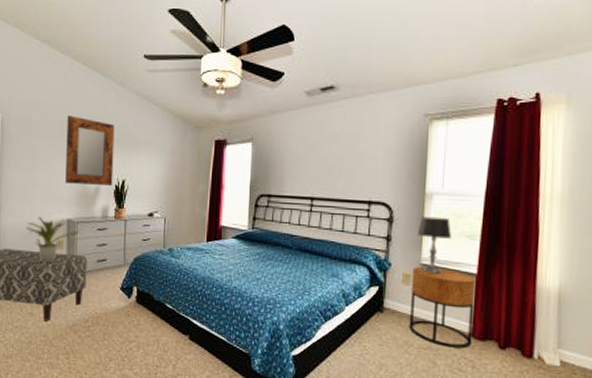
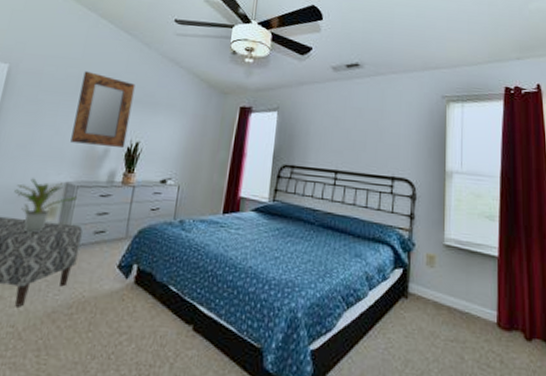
side table: present [408,266,476,349] -> none [434,247,498,340]
table lamp: present [417,216,452,274] -> none [439,194,472,256]

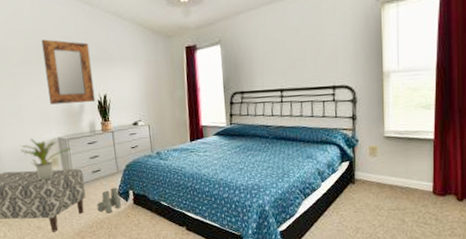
boots: none [85,256,121,292] -> present [97,187,122,214]

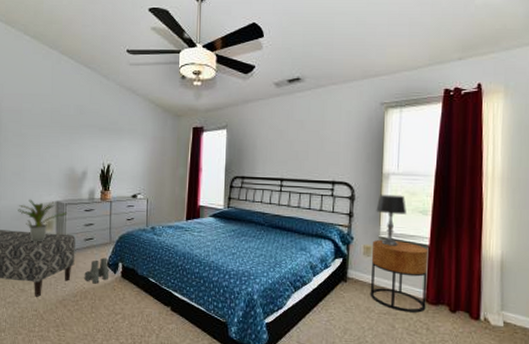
home mirror: present [41,39,96,105] -> none [54,105,100,171]
side table: none [377,138,434,206] -> present [370,239,428,313]
table lamp: none [379,92,409,144] -> present [376,194,406,246]

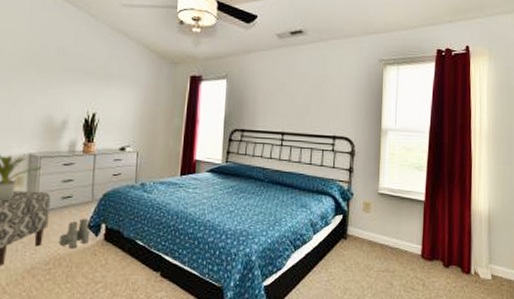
side table: present [370,239,428,313] -> none [369,195,424,269]
table lamp: present [376,194,406,246] -> none [375,150,403,202]

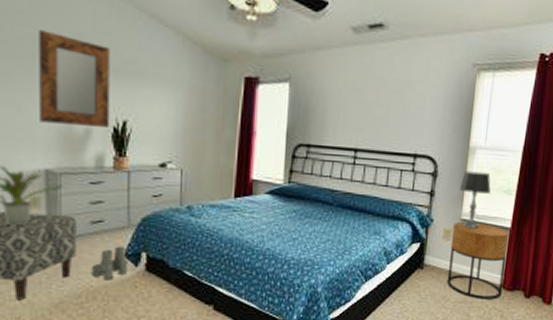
home mirror: none [28,45,86,120] -> present [38,30,110,129]
side table: none [369,195,424,269] -> present [446,221,509,300]
table lamp: none [375,150,403,202] -> present [459,171,491,229]

